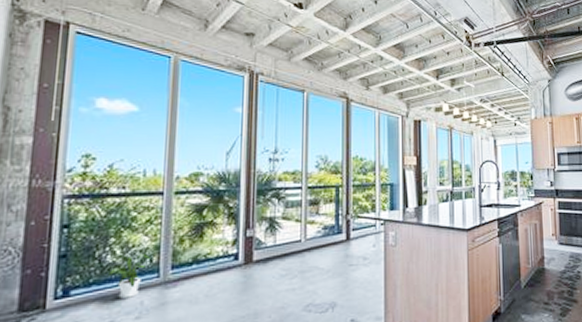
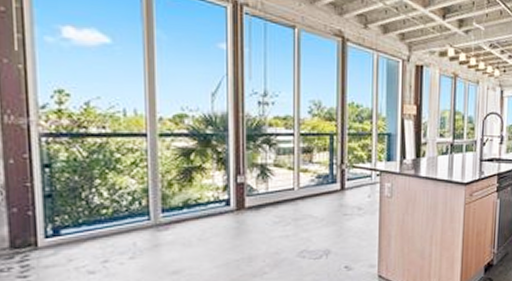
house plant: present [107,253,151,298] -> none [96,195,140,239]

